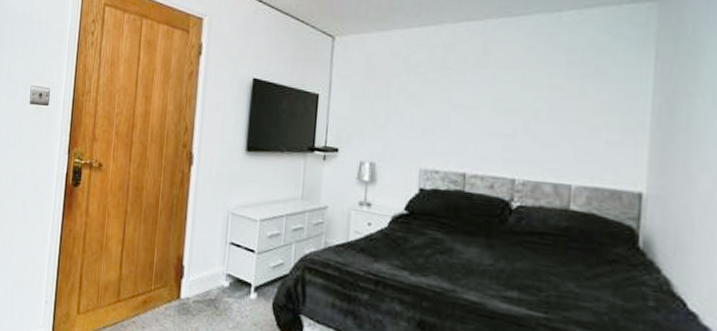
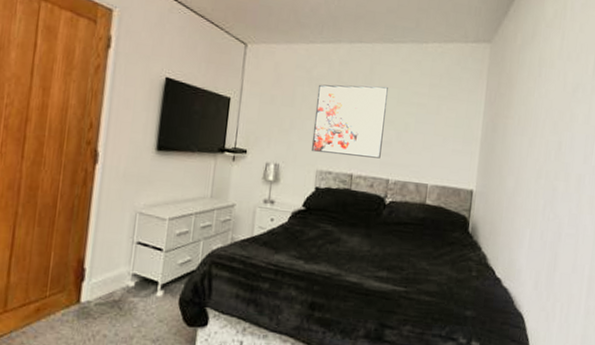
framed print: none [412,68,508,154] -> present [310,84,388,159]

